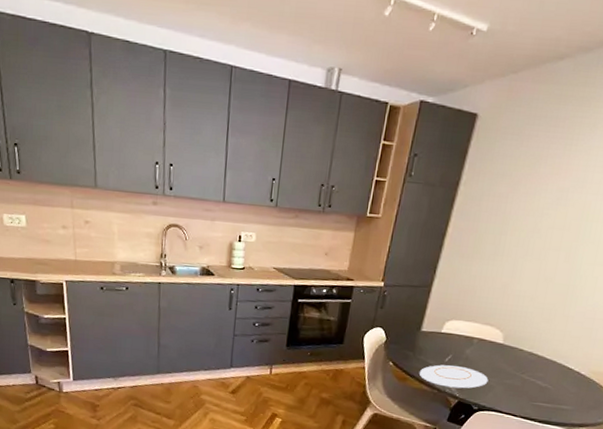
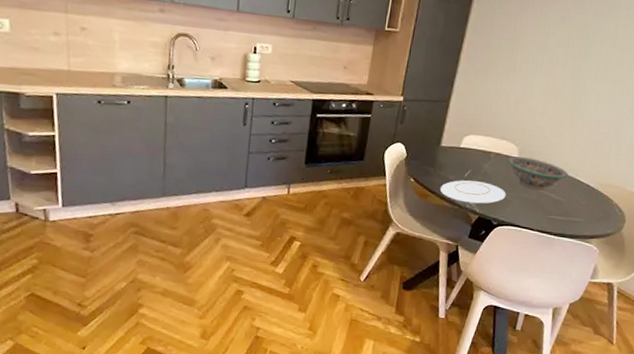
decorative bowl: none [491,342,558,377] -> present [507,156,569,190]

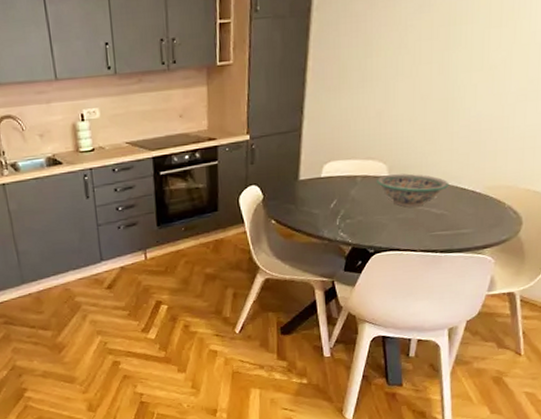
plate: present [440,180,506,204] -> none [305,209,380,235]

